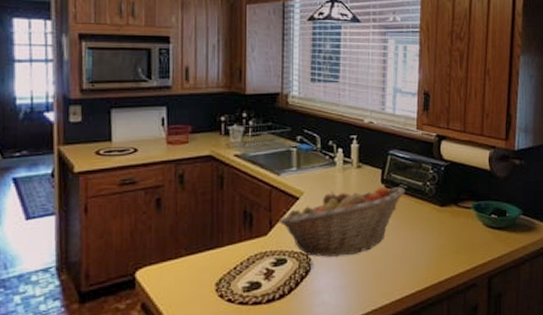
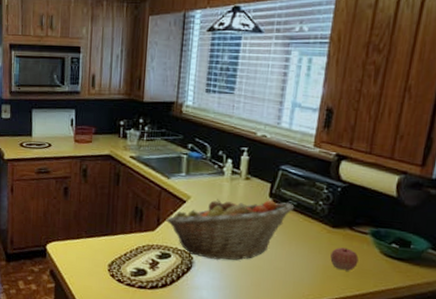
apple: none [442,225,466,248] -> present [330,247,359,271]

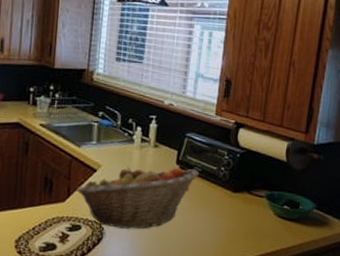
apple: present [330,247,359,271] -> none [232,211,256,234]

